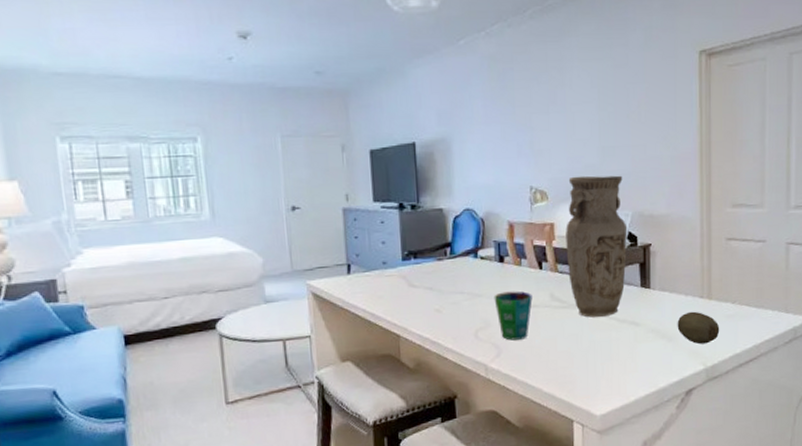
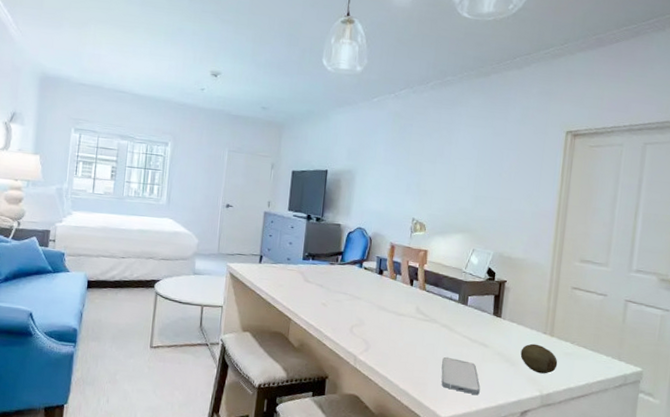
cup: present [494,291,533,341] -> none [370,298,402,341]
vase: present [566,175,628,318] -> none [433,215,489,335]
smartphone: none [589,345,637,383] -> present [441,356,480,395]

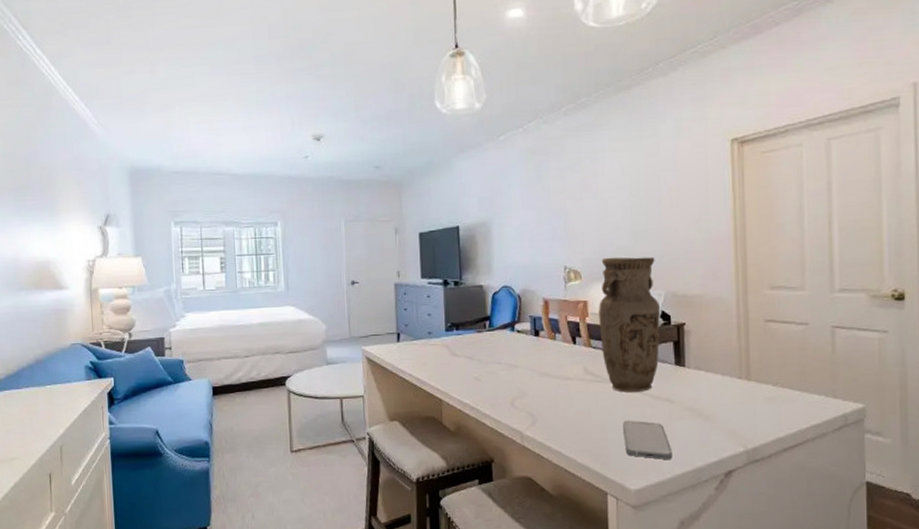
vase: none [433,215,489,335] -> present [599,256,661,392]
fruit: present [520,343,558,374] -> none [714,391,761,426]

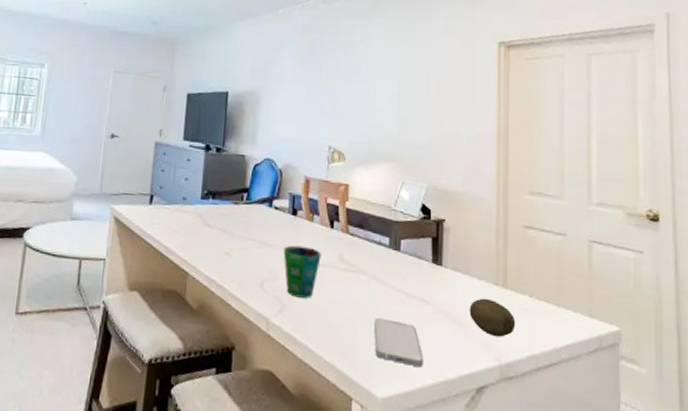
cup: none [529,363,567,411] -> present [283,245,321,298]
vase: present [599,256,661,392] -> none [358,142,422,288]
fruit: none [714,391,761,426] -> present [469,298,516,337]

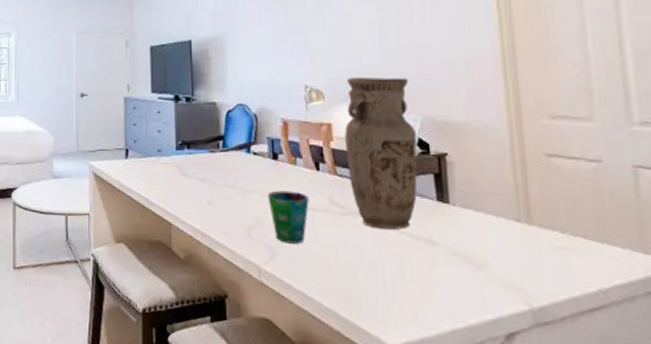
vase: none [358,142,422,288] -> present [345,76,418,230]
smartphone: present [374,317,424,367] -> none [376,261,438,312]
fruit: present [469,298,516,337] -> none [487,236,548,279]

